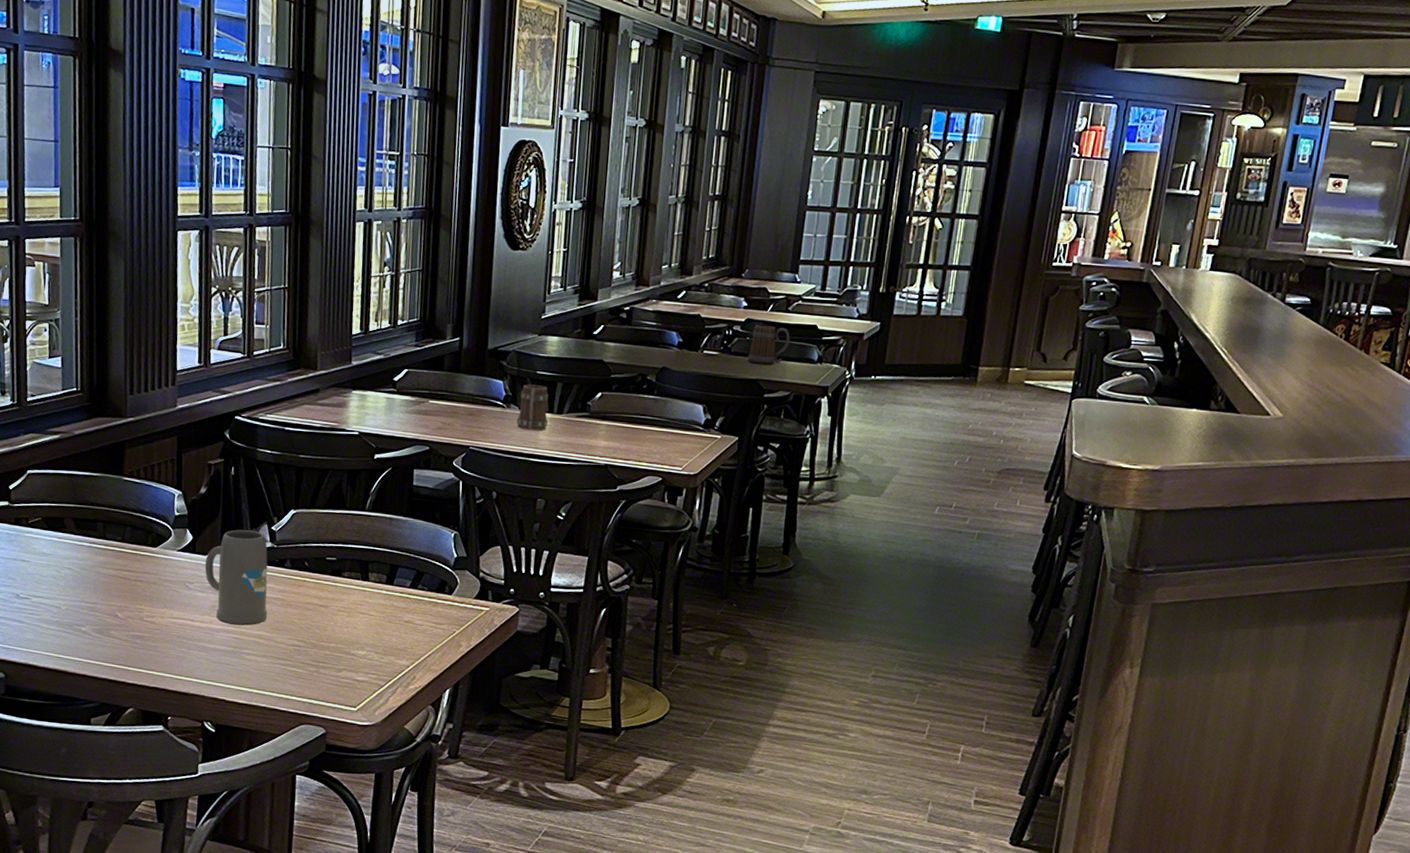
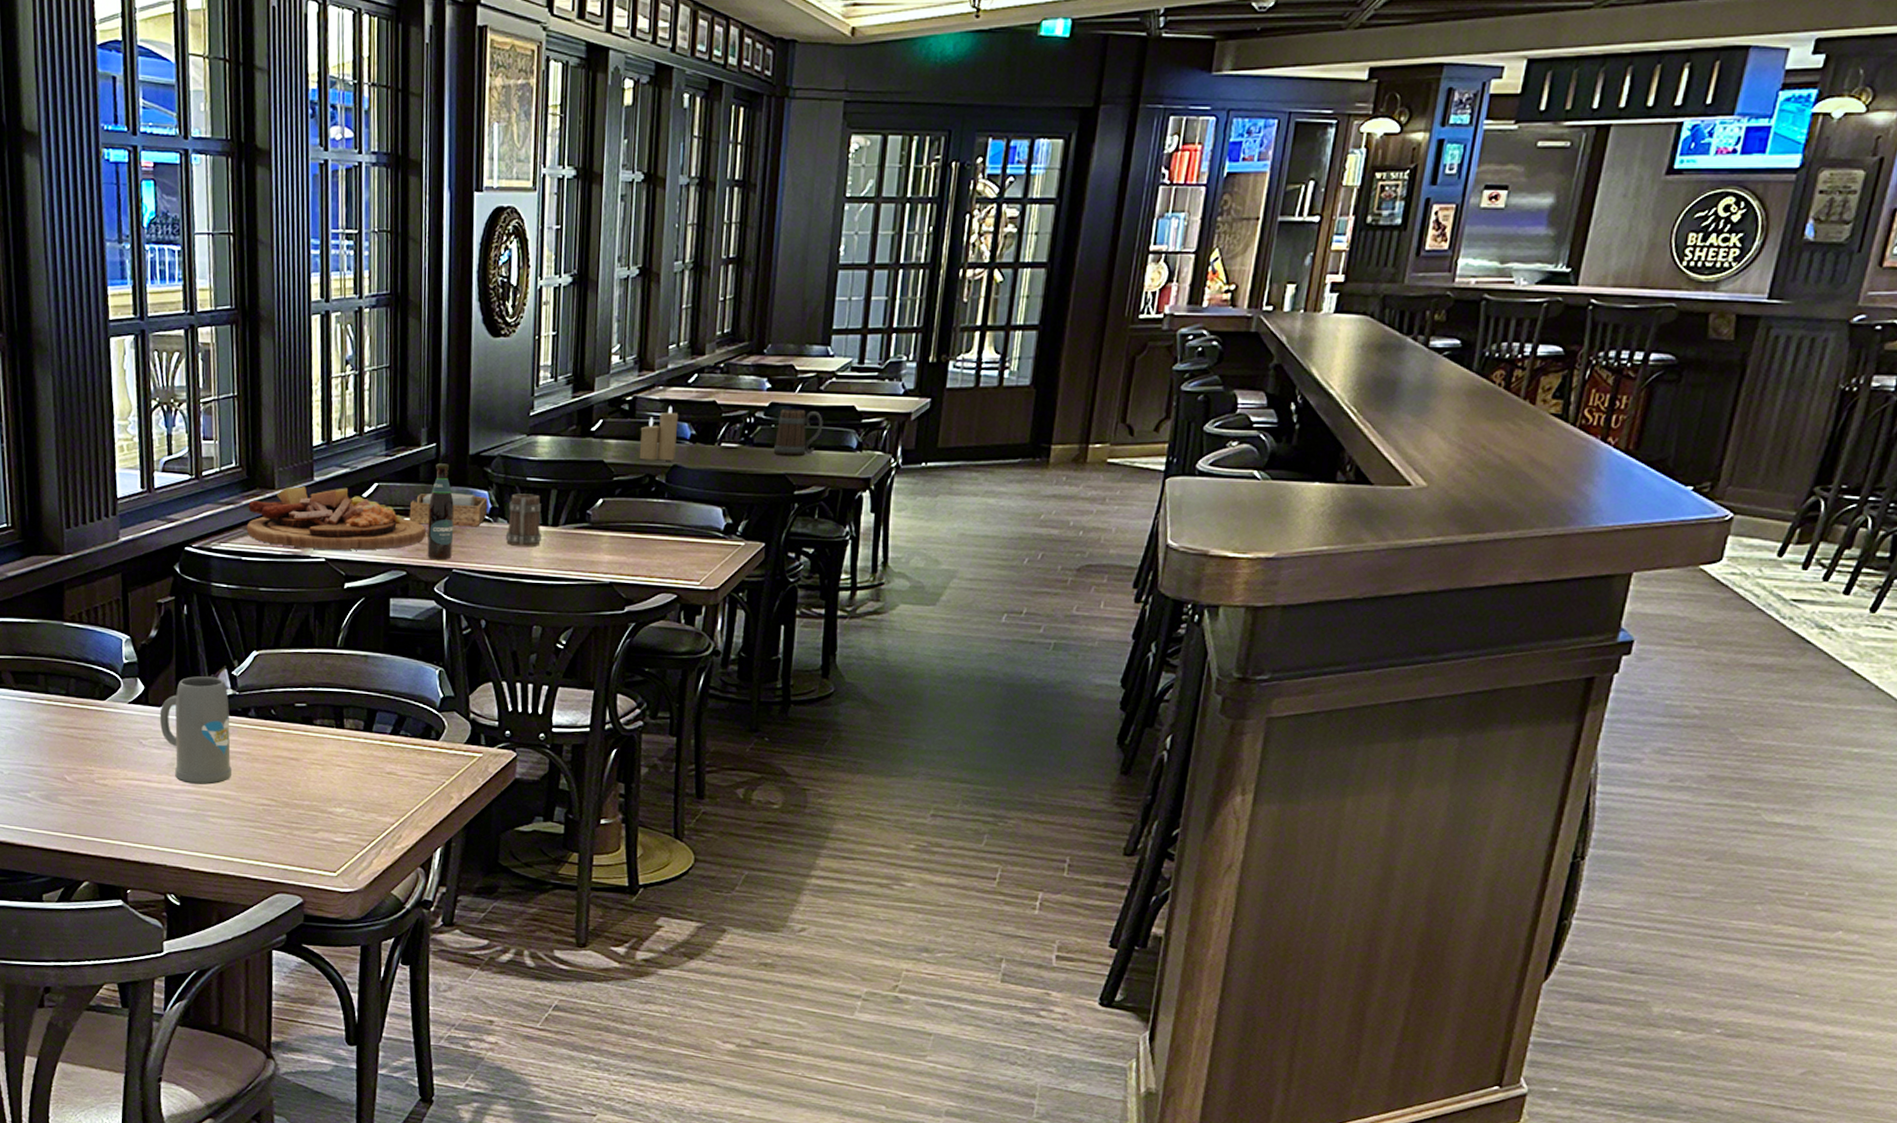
food platter: none [290,368,448,427] -> present [246,486,427,551]
napkin holder: none [433,380,503,412] -> present [409,493,488,527]
bottle: none [448,355,473,438] -> present [427,463,454,560]
candle: none [633,317,669,363] -> present [639,406,679,461]

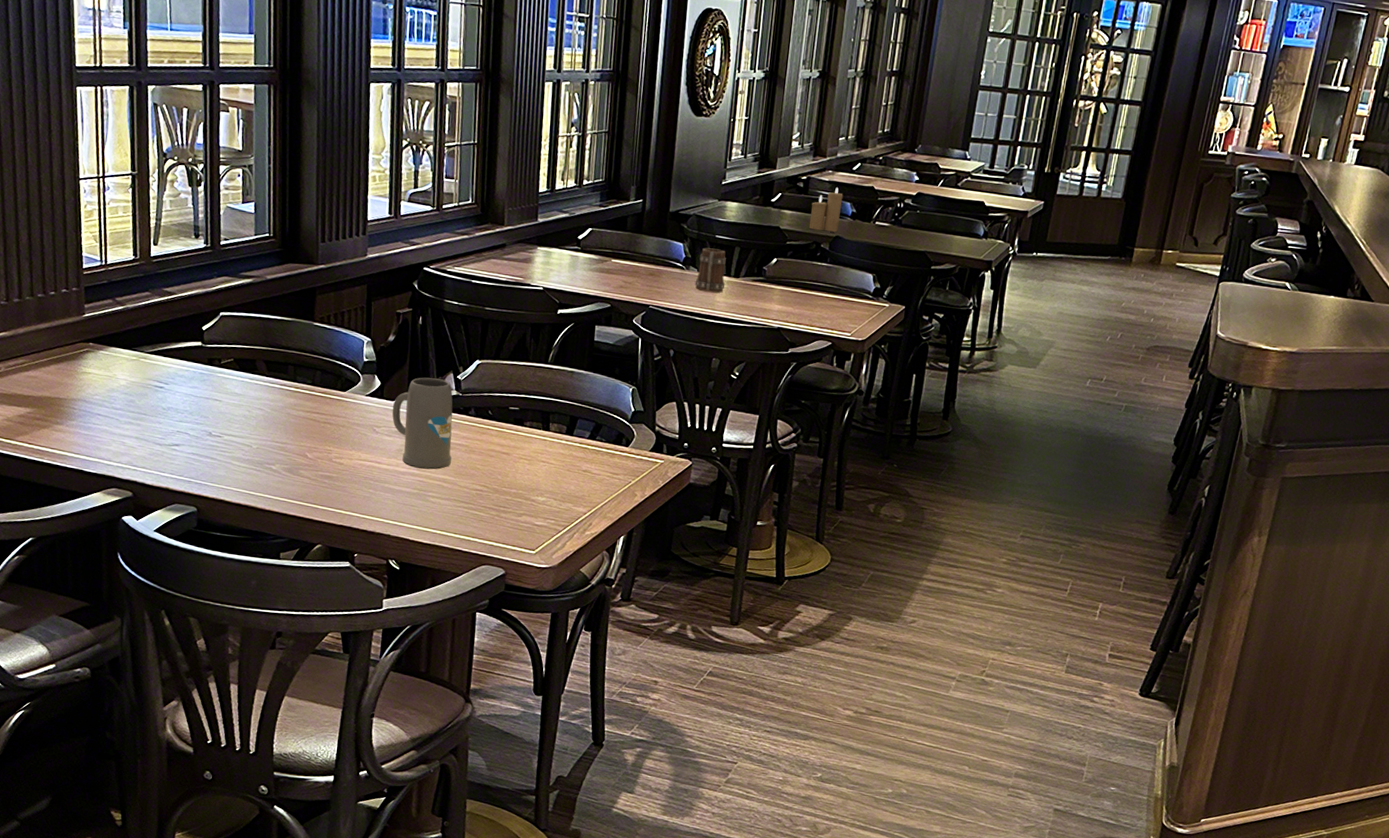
food platter: present [246,486,427,551] -> none [477,225,630,285]
napkin holder: present [409,493,488,527] -> none [615,240,683,273]
bottle: present [427,463,454,560] -> none [629,216,654,297]
beer mug: present [773,410,823,457] -> none [917,199,958,239]

